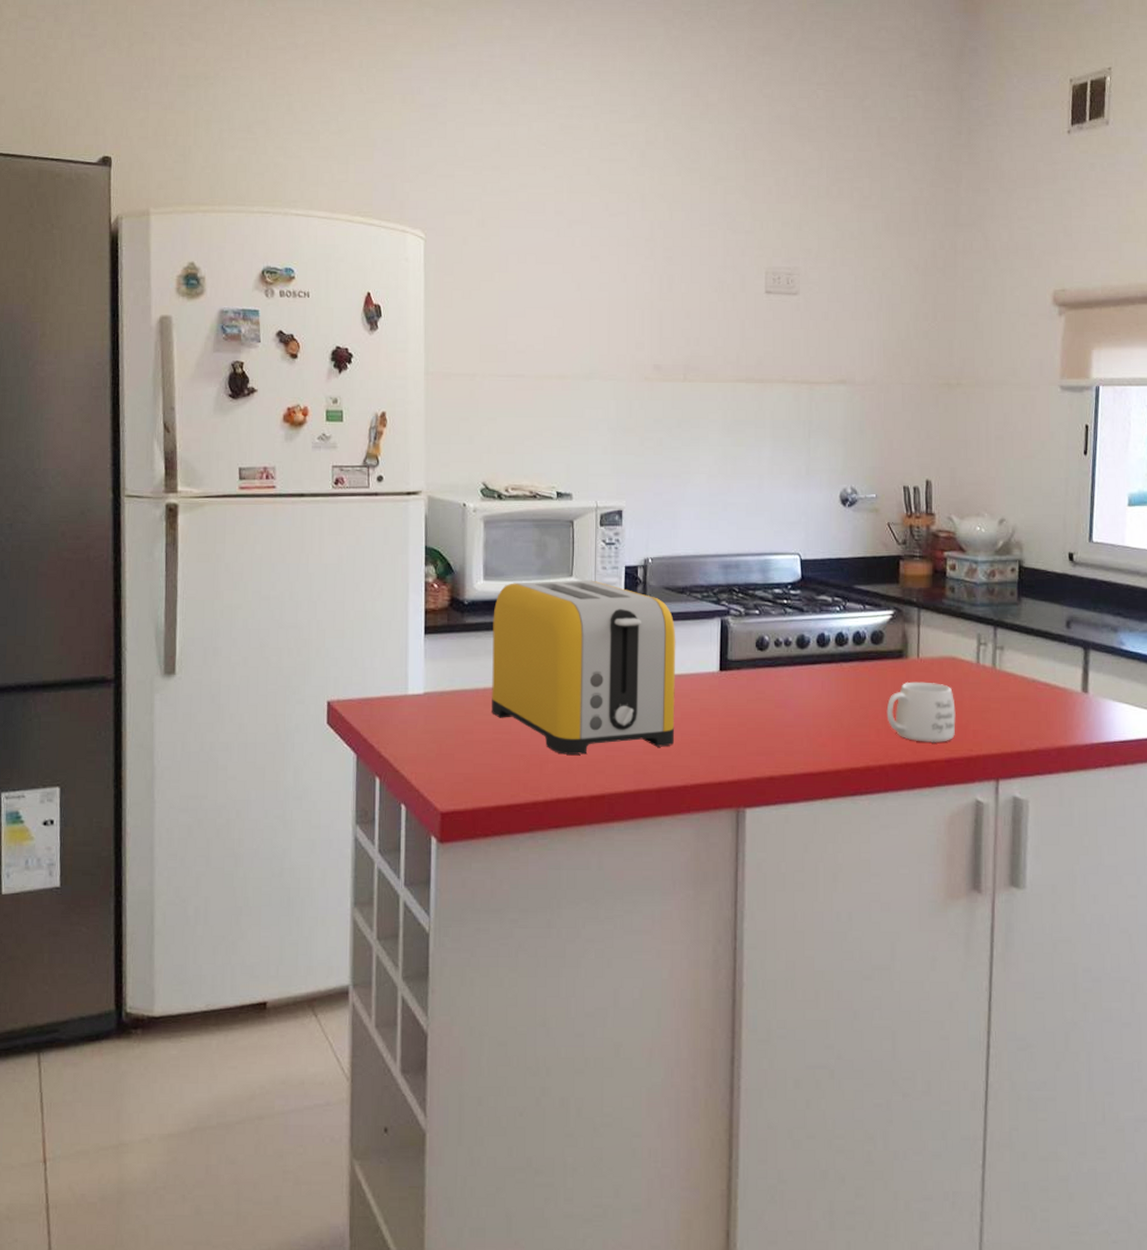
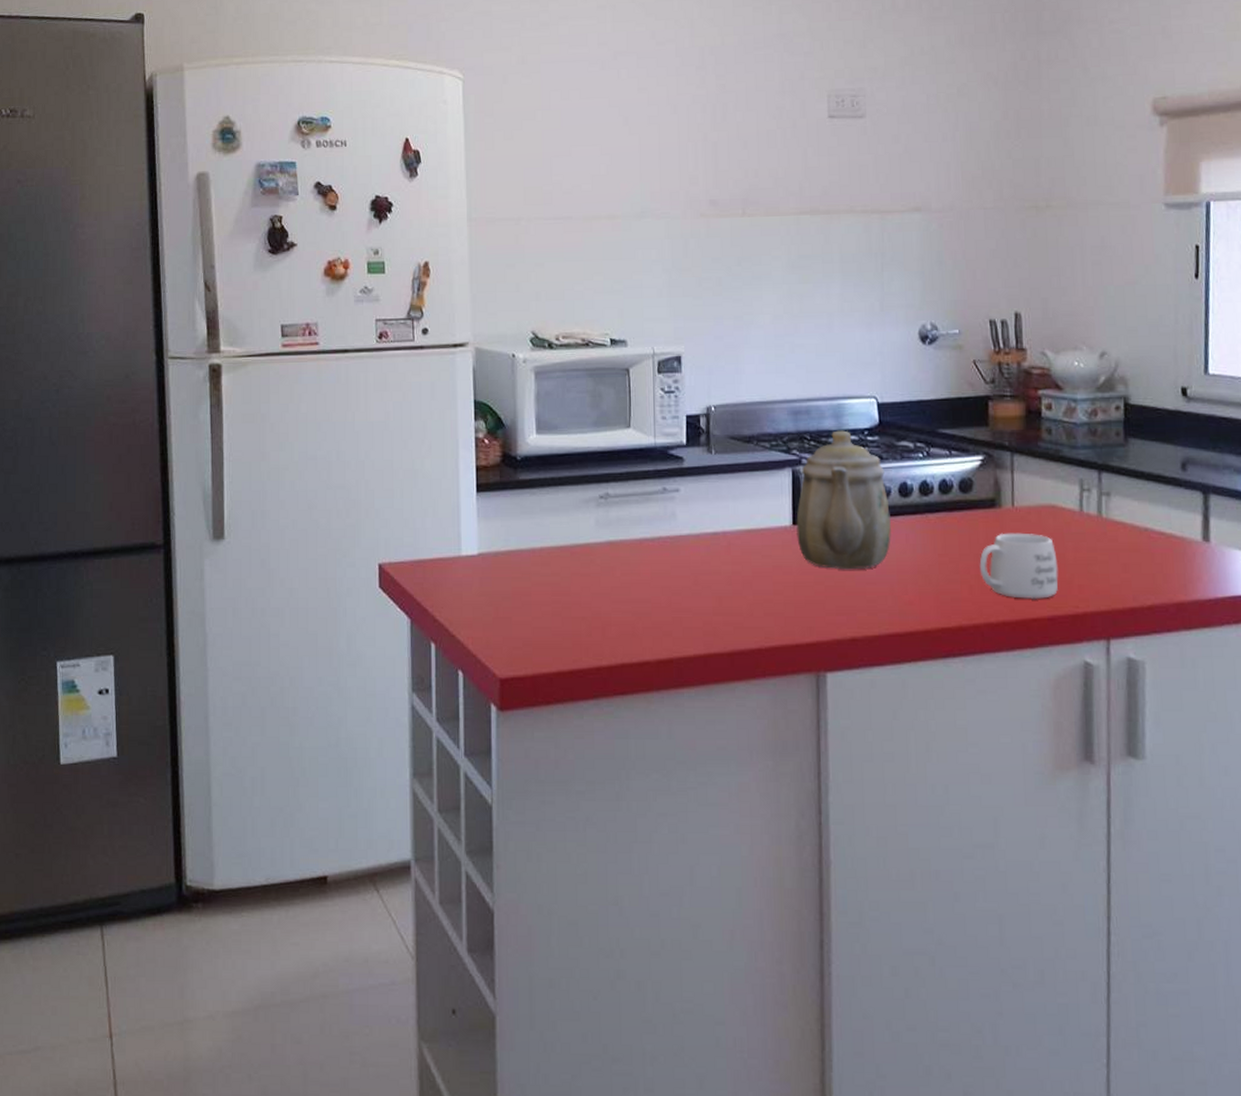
toaster: present [492,580,676,755] -> none [547,431,746,617]
teapot: none [723,584,809,713] -> present [796,430,891,570]

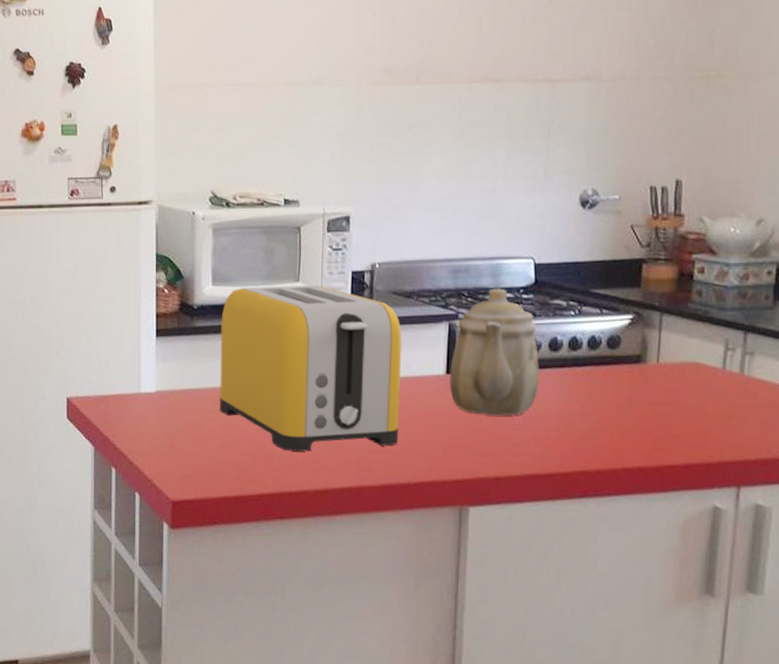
toaster: none [547,431,746,617] -> present [220,285,402,452]
mug: present [979,533,1059,600] -> none [620,387,697,449]

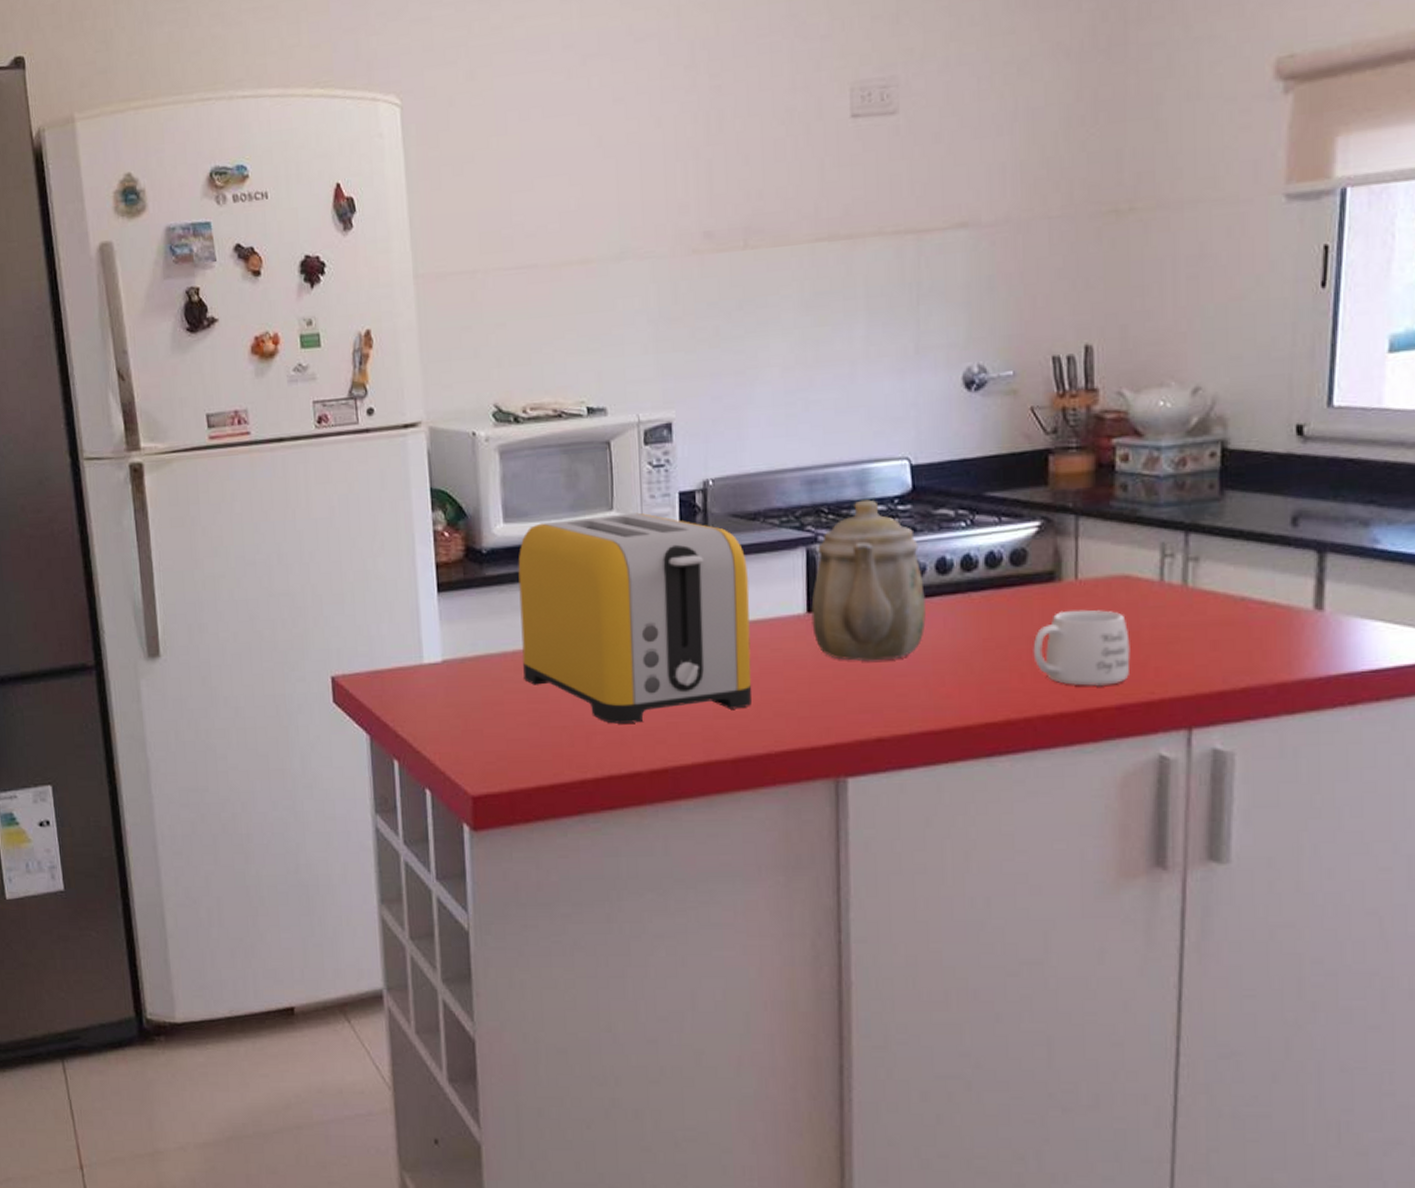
mug: none [620,387,697,449] -> present [1033,609,1131,687]

